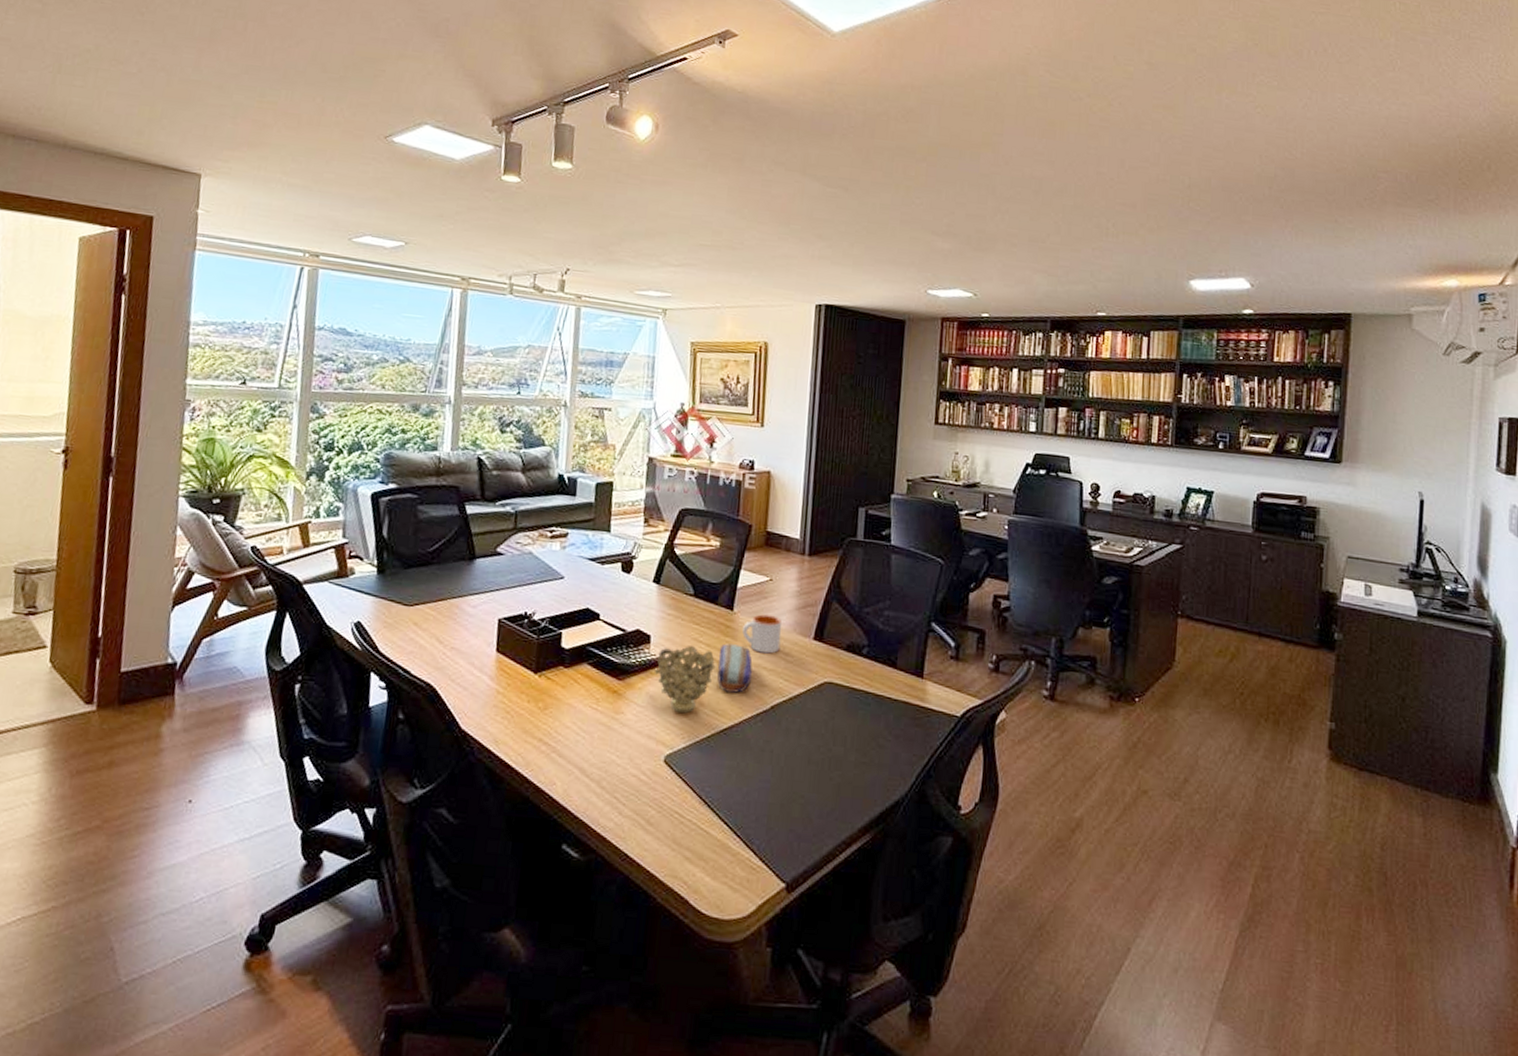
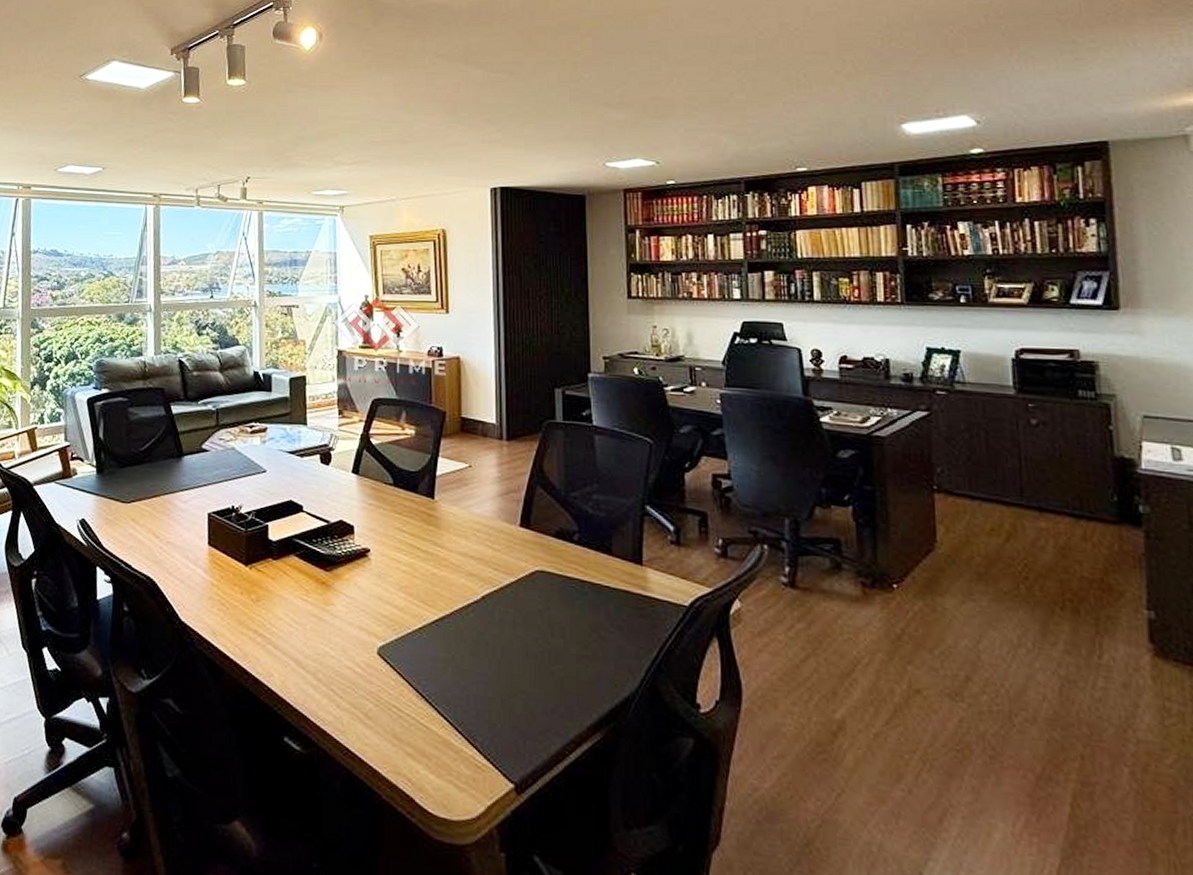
decorative bowl: present [655,645,716,714] -> none [361,534,421,605]
pencil case: present [717,643,752,693] -> none [424,532,459,583]
mug: present [742,614,782,654] -> none [446,501,486,542]

